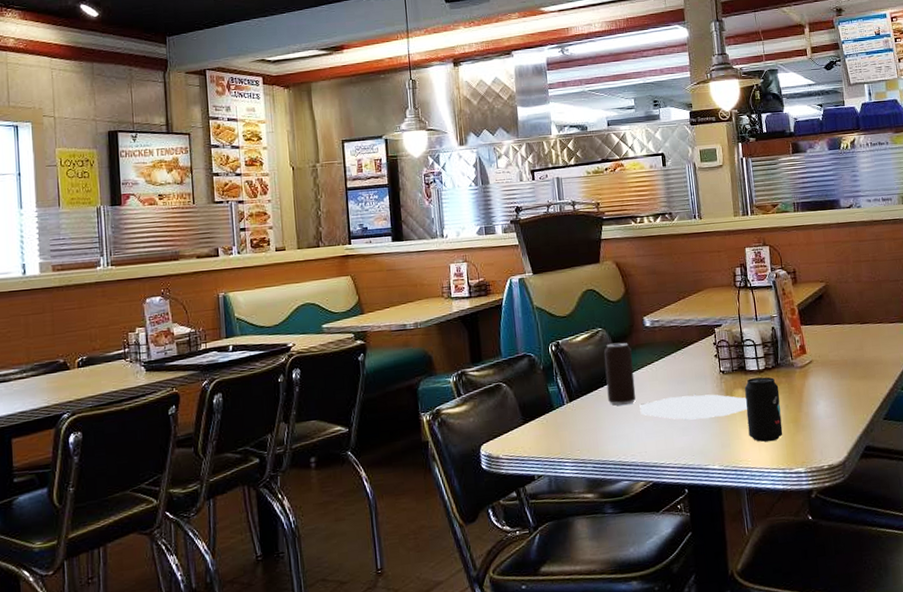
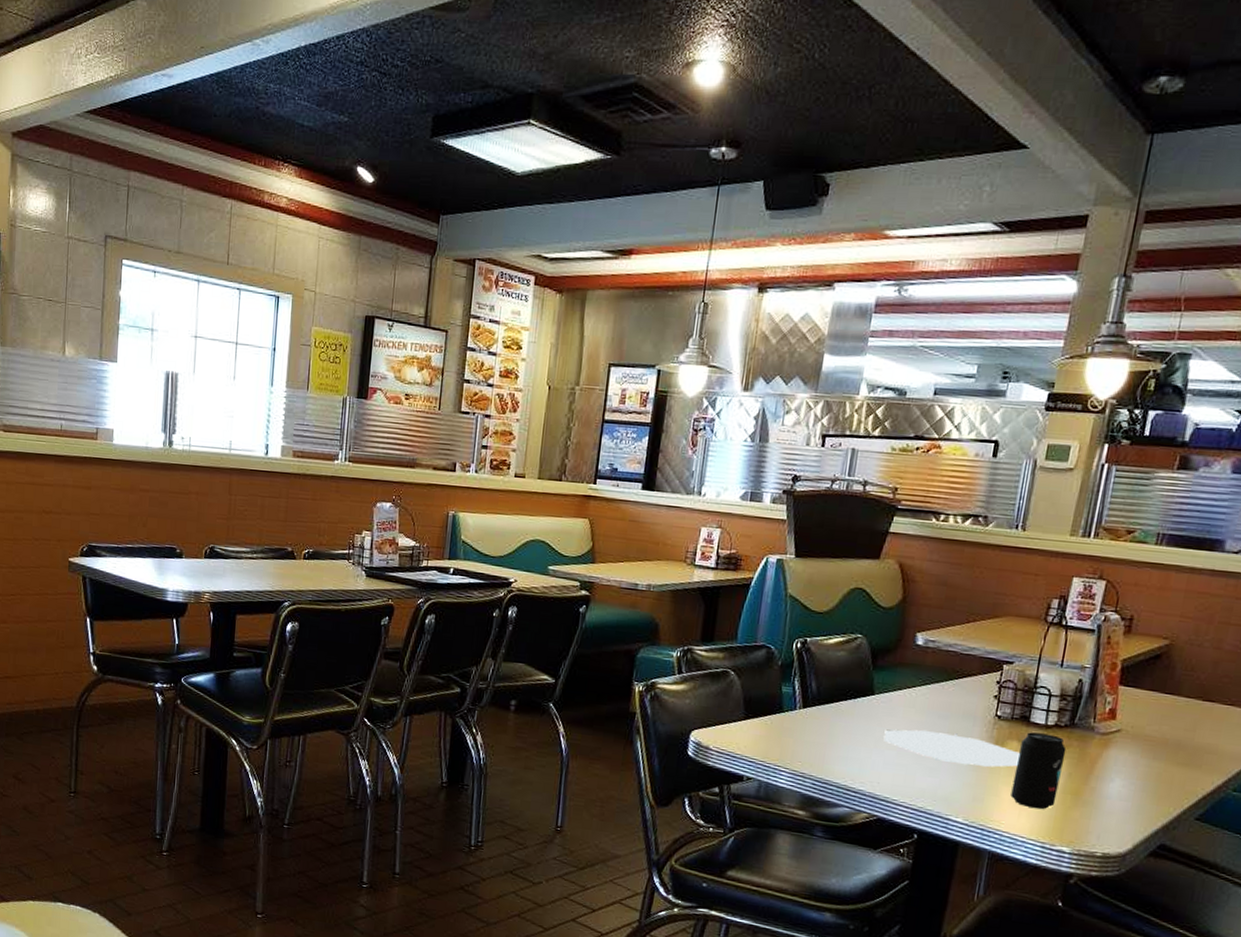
beverage can: present [604,342,636,406] -> none [848,654,892,727]

